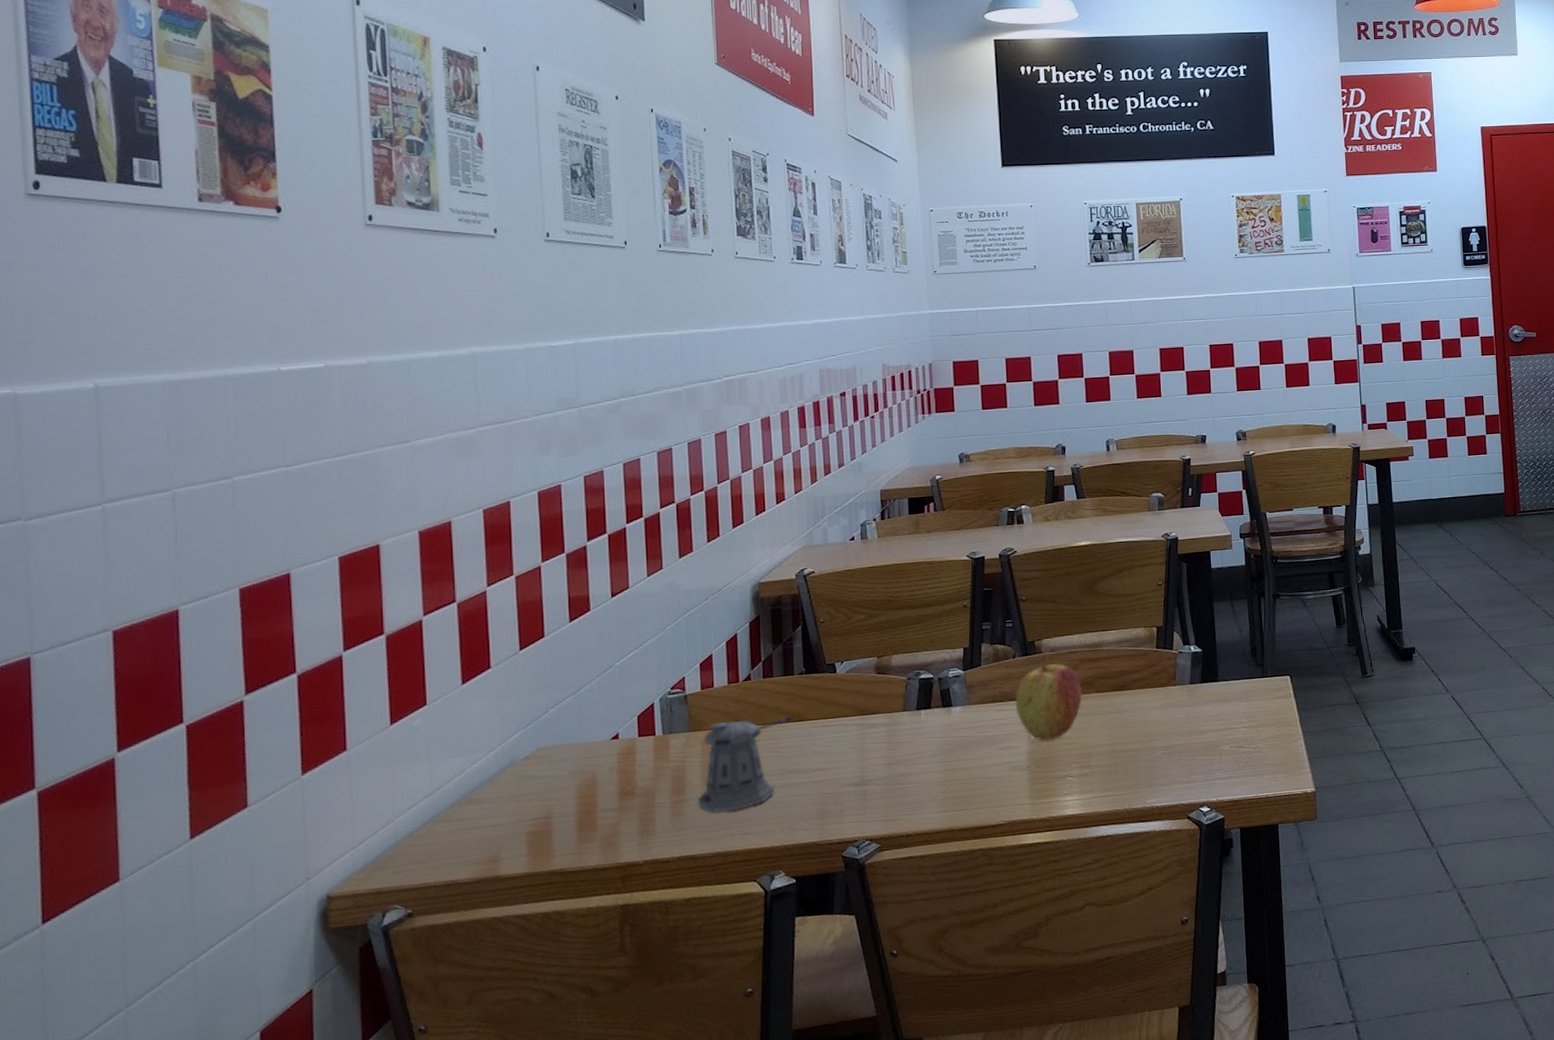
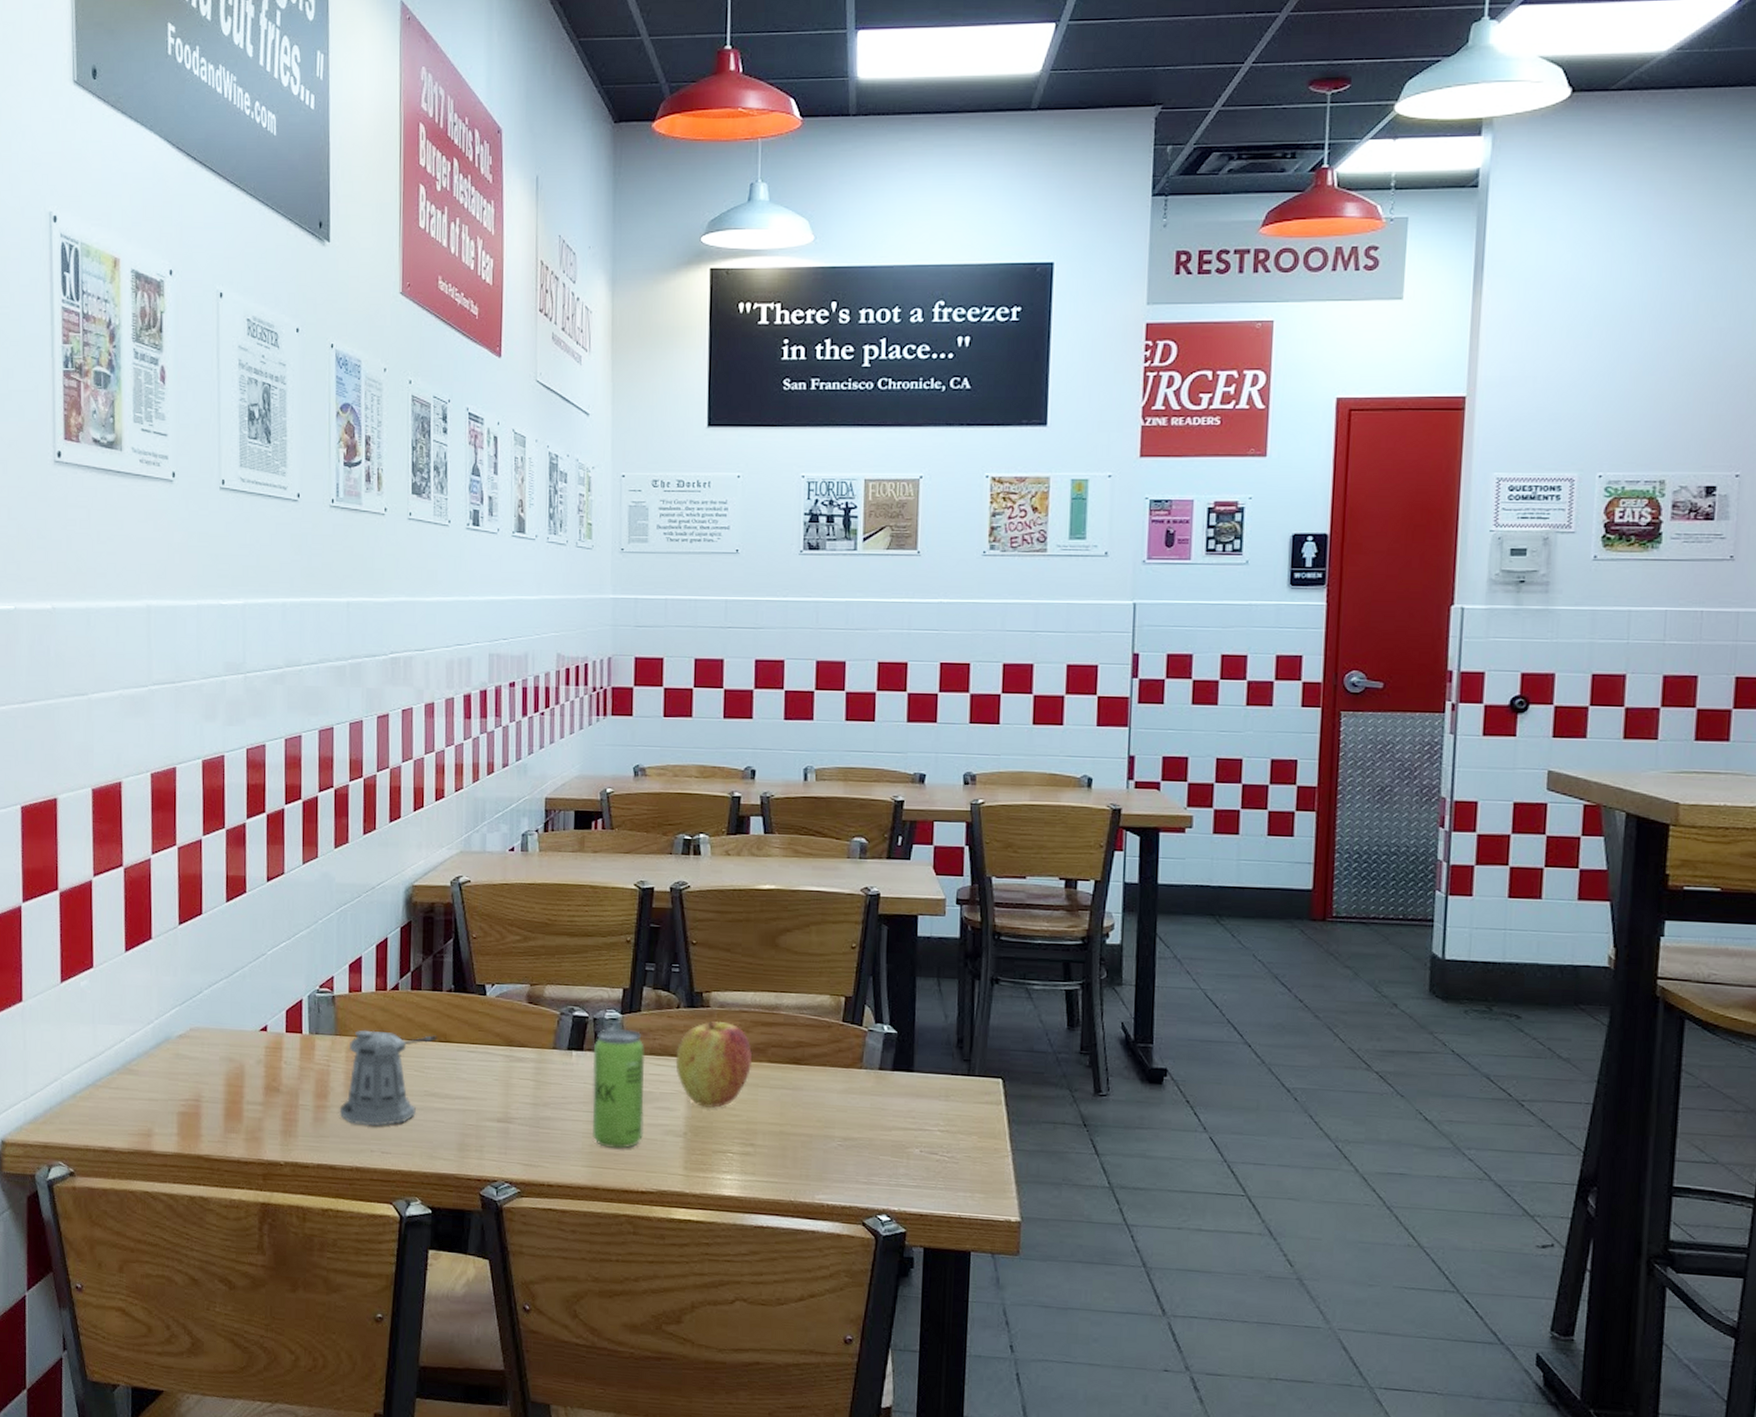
beverage can: none [940,683,991,792] -> present [592,1028,646,1149]

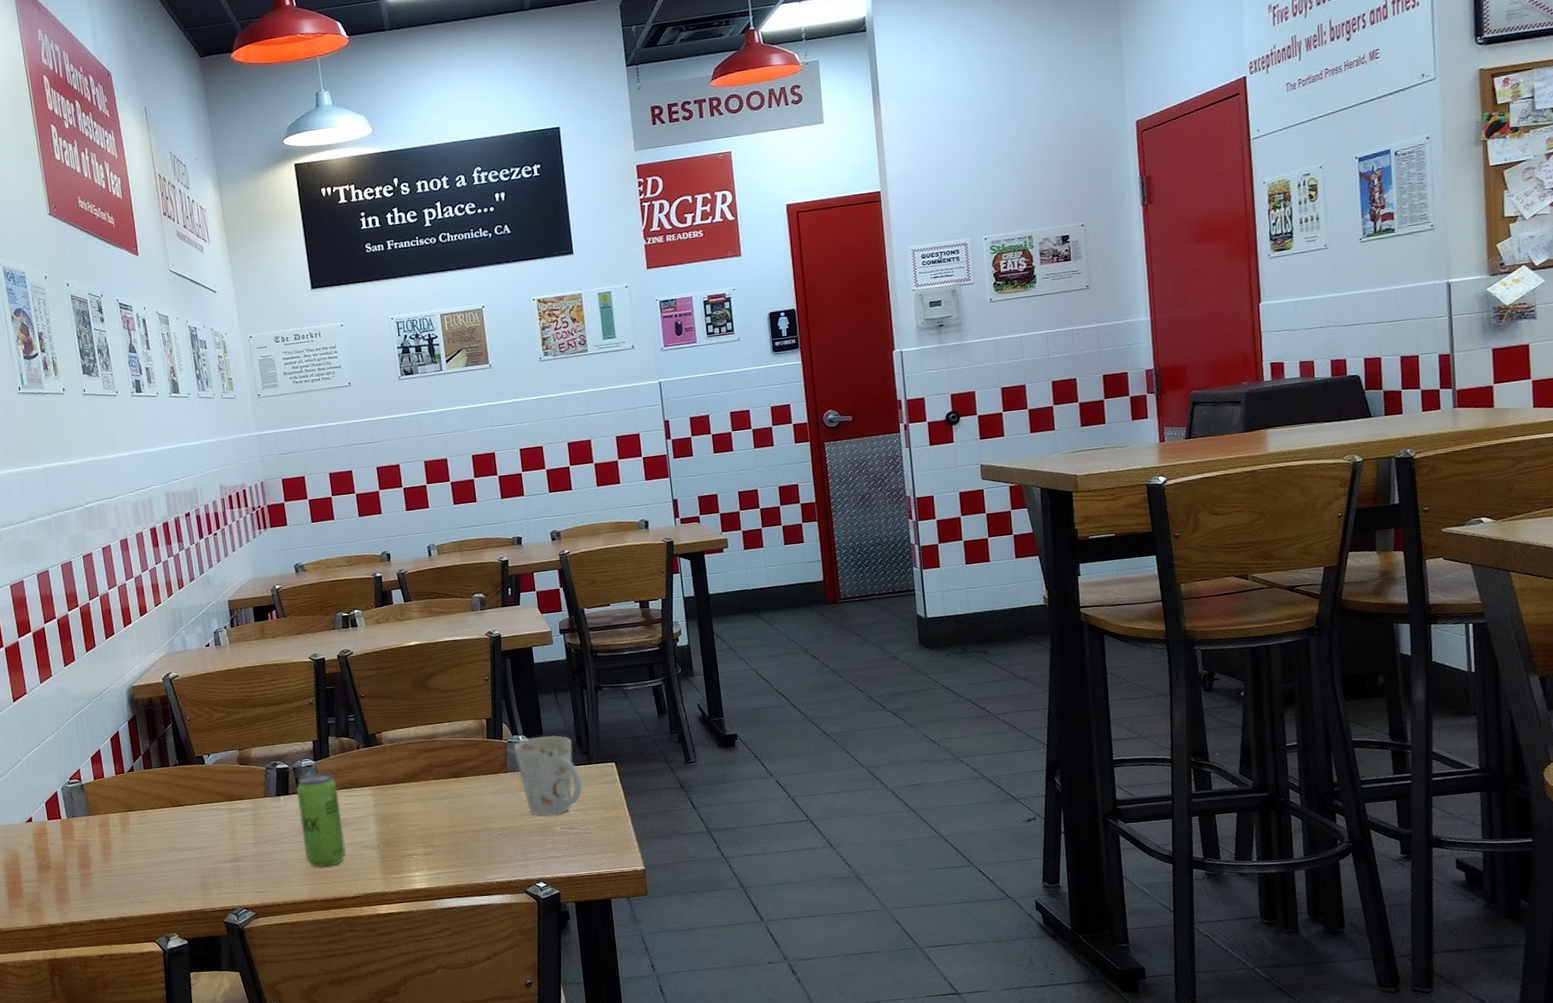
pepper shaker: present [339,1029,437,1126] -> none [101,802,171,884]
apple: present [675,1021,753,1108] -> none [361,754,423,823]
mug: none [874,1029,956,1132] -> present [514,735,583,816]

